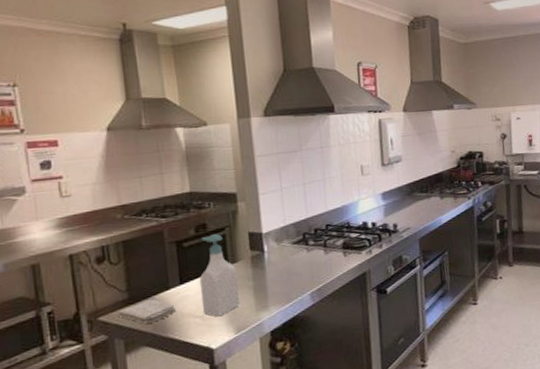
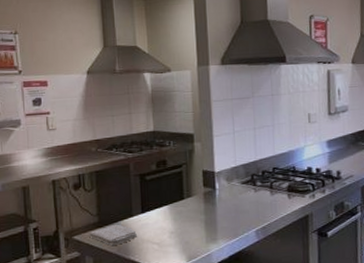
soap bottle: present [199,234,240,317] -> none [158,170,193,245]

